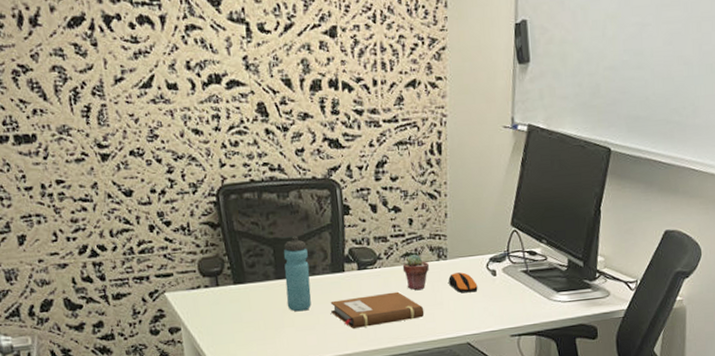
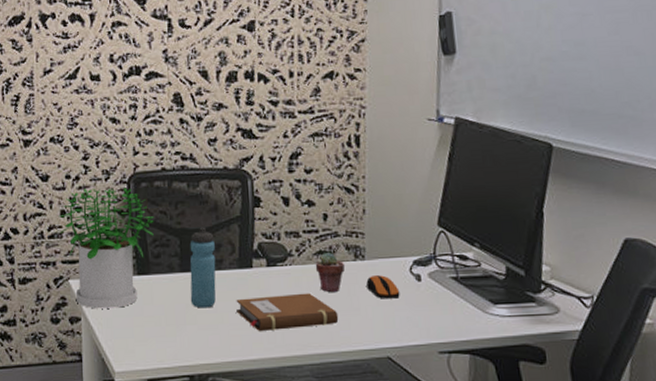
potted plant: none [147,200,247,319] -> present [58,188,154,309]

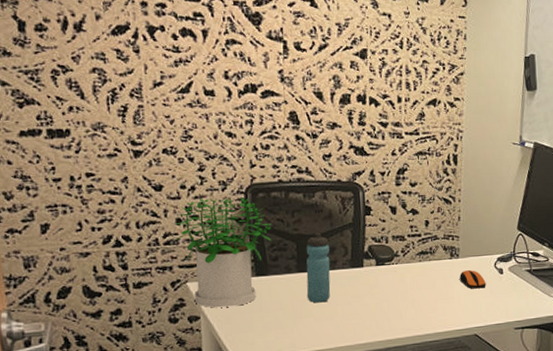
notebook: present [236,293,339,331] -> none [348,286,437,320]
potted succulent: present [315,253,345,293] -> none [417,253,443,286]

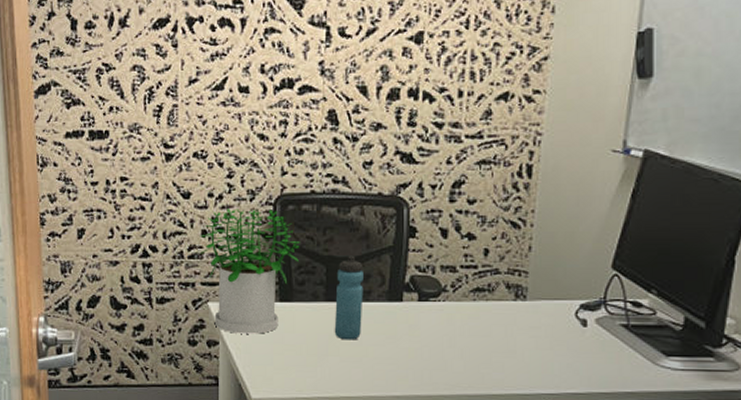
computer mouse: present [460,270,486,289] -> none [526,318,562,343]

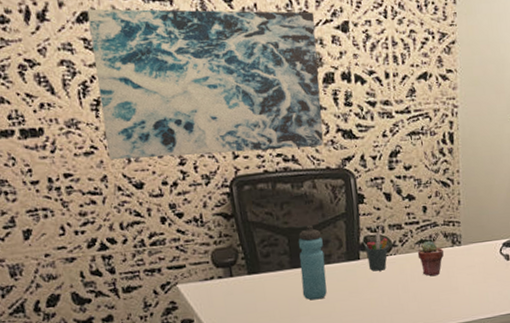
wall art: none [162,15,387,170] -> present [87,8,324,160]
potted plant: present [199,209,300,334] -> none [158,191,261,310]
pen holder: none [410,273,438,317] -> present [365,232,389,271]
potted succulent: none [471,290,504,333] -> present [417,241,444,276]

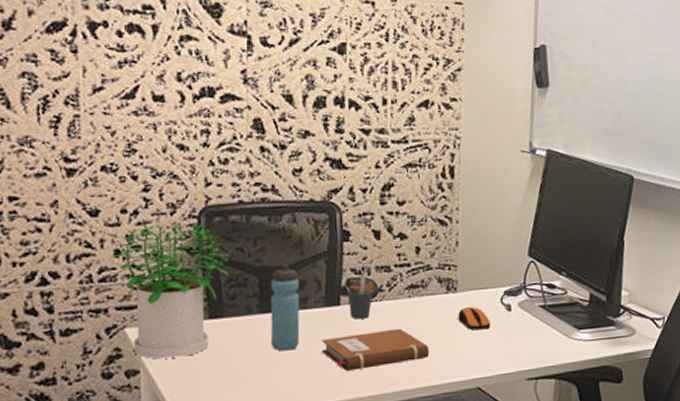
wall art: present [87,8,324,160] -> none [59,19,310,183]
potted plant: none [158,191,261,310] -> present [111,223,229,359]
notebook: none [346,278,440,316] -> present [321,328,430,371]
potted succulent: present [417,241,444,276] -> none [406,286,437,327]
computer mouse: none [463,257,492,278] -> present [458,307,491,331]

